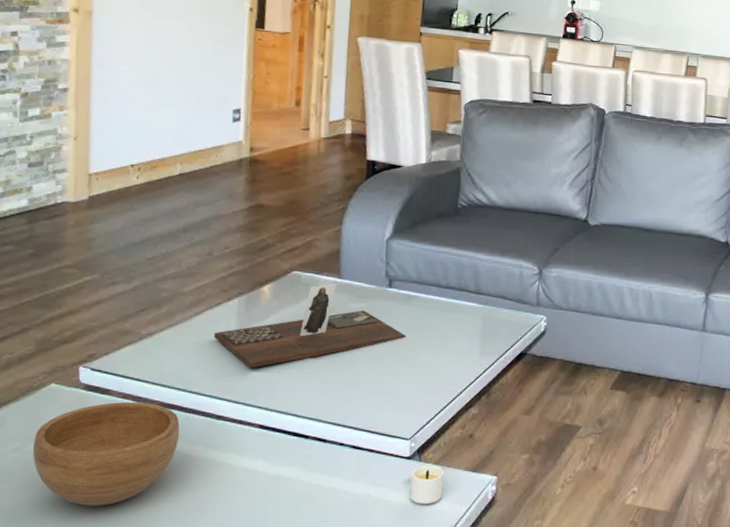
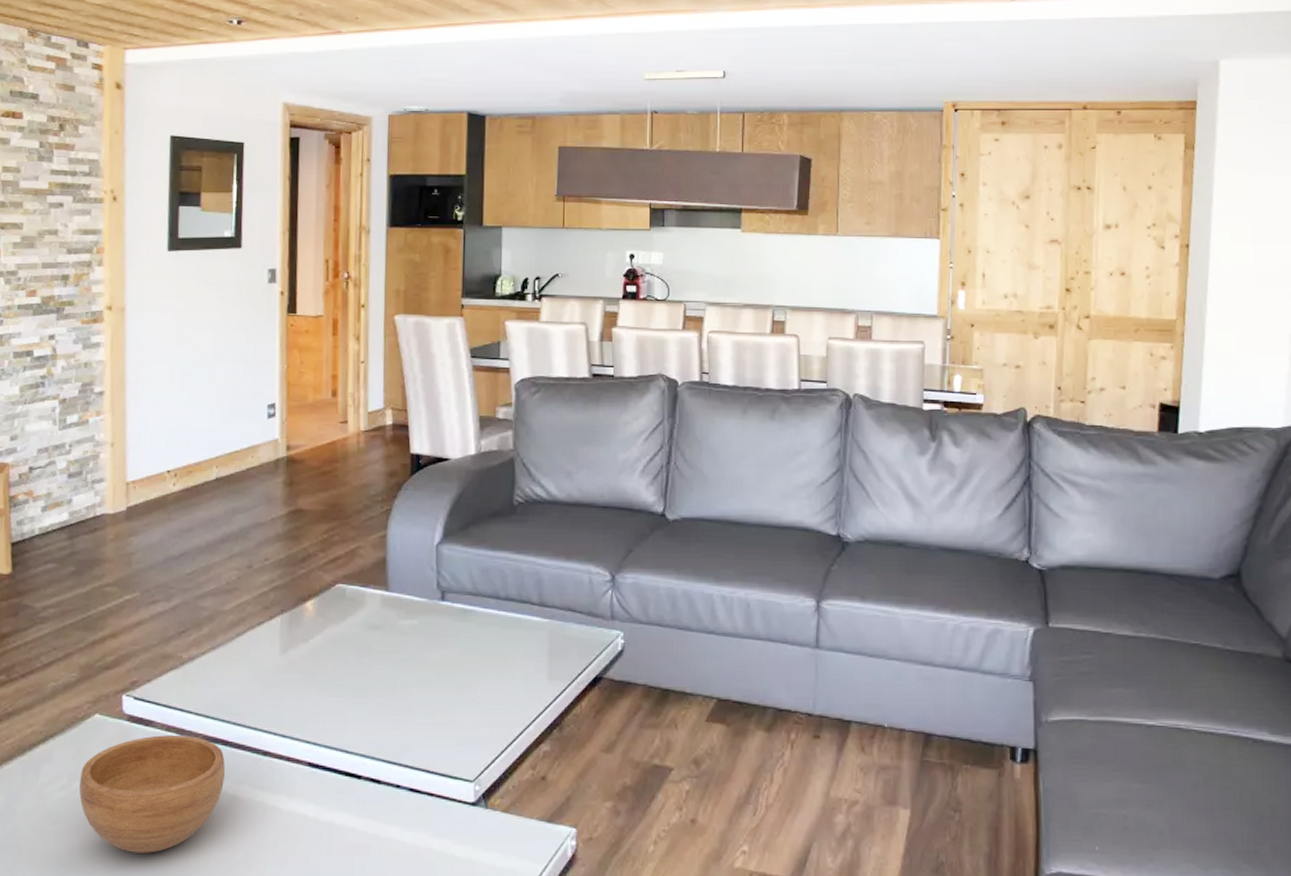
decorative tray: present [214,284,406,368] -> none [257,598,464,697]
candle: present [409,465,444,504] -> none [476,813,514,861]

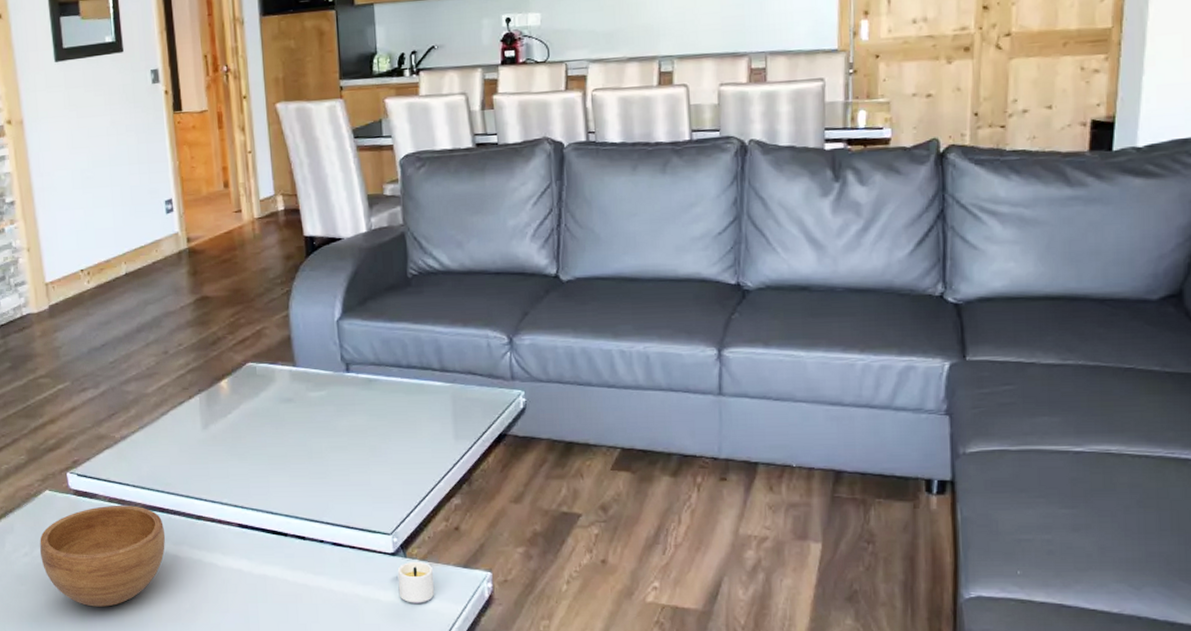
candle: none [476,813,514,861] -> present [397,561,434,603]

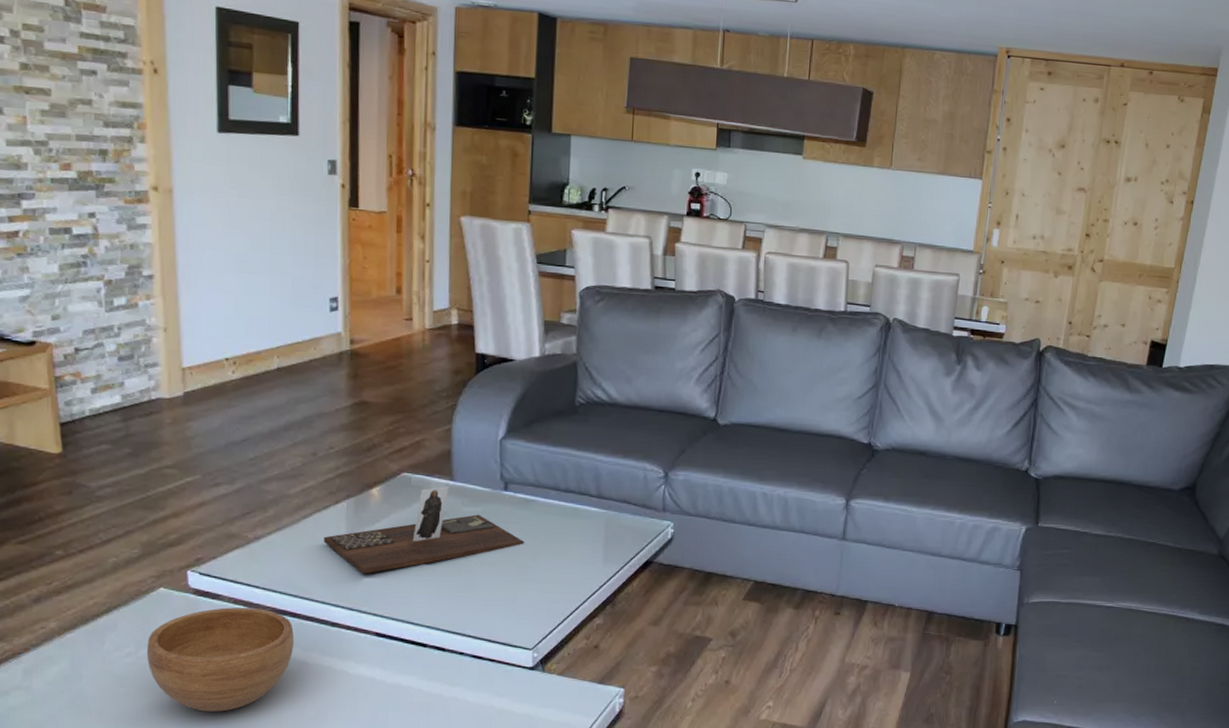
decorative tray: none [182,373,372,466] -> present [324,486,525,574]
candle: present [397,561,434,603] -> none [533,676,569,716]

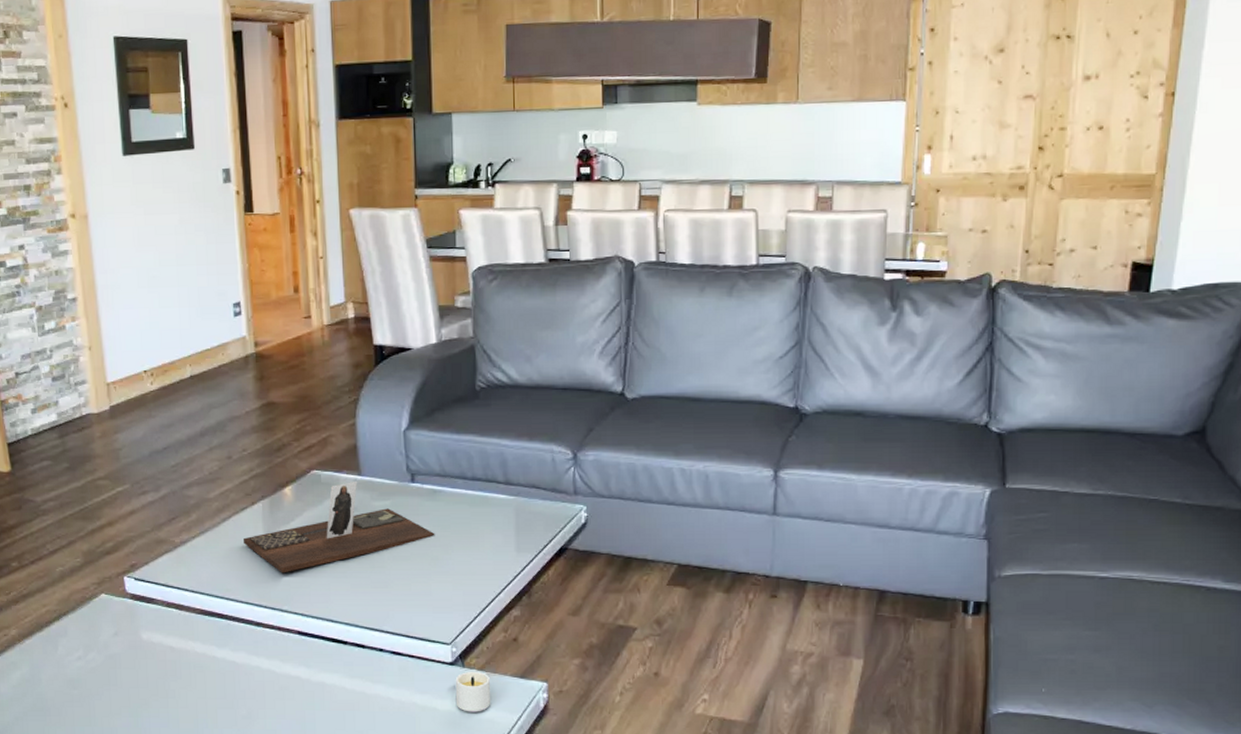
bowl: present [147,607,295,712] -> none [94,611,224,712]
candle: none [533,676,569,716] -> present [455,671,490,712]

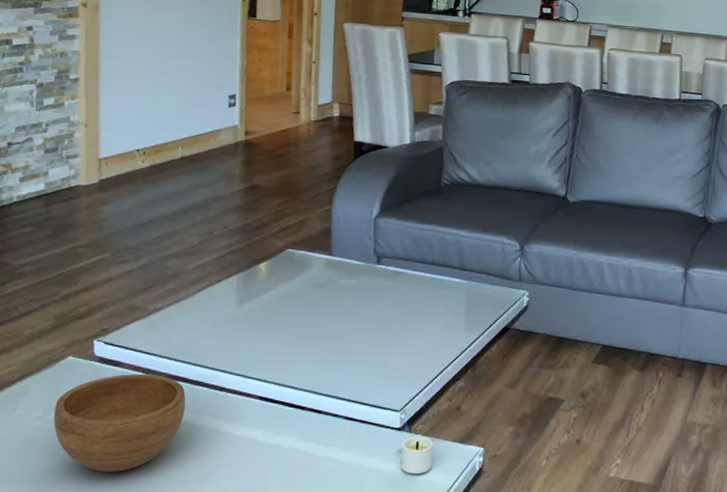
bowl: none [94,611,224,712] -> present [54,374,186,472]
decorative tray: present [244,482,435,574] -> none [216,261,395,342]

